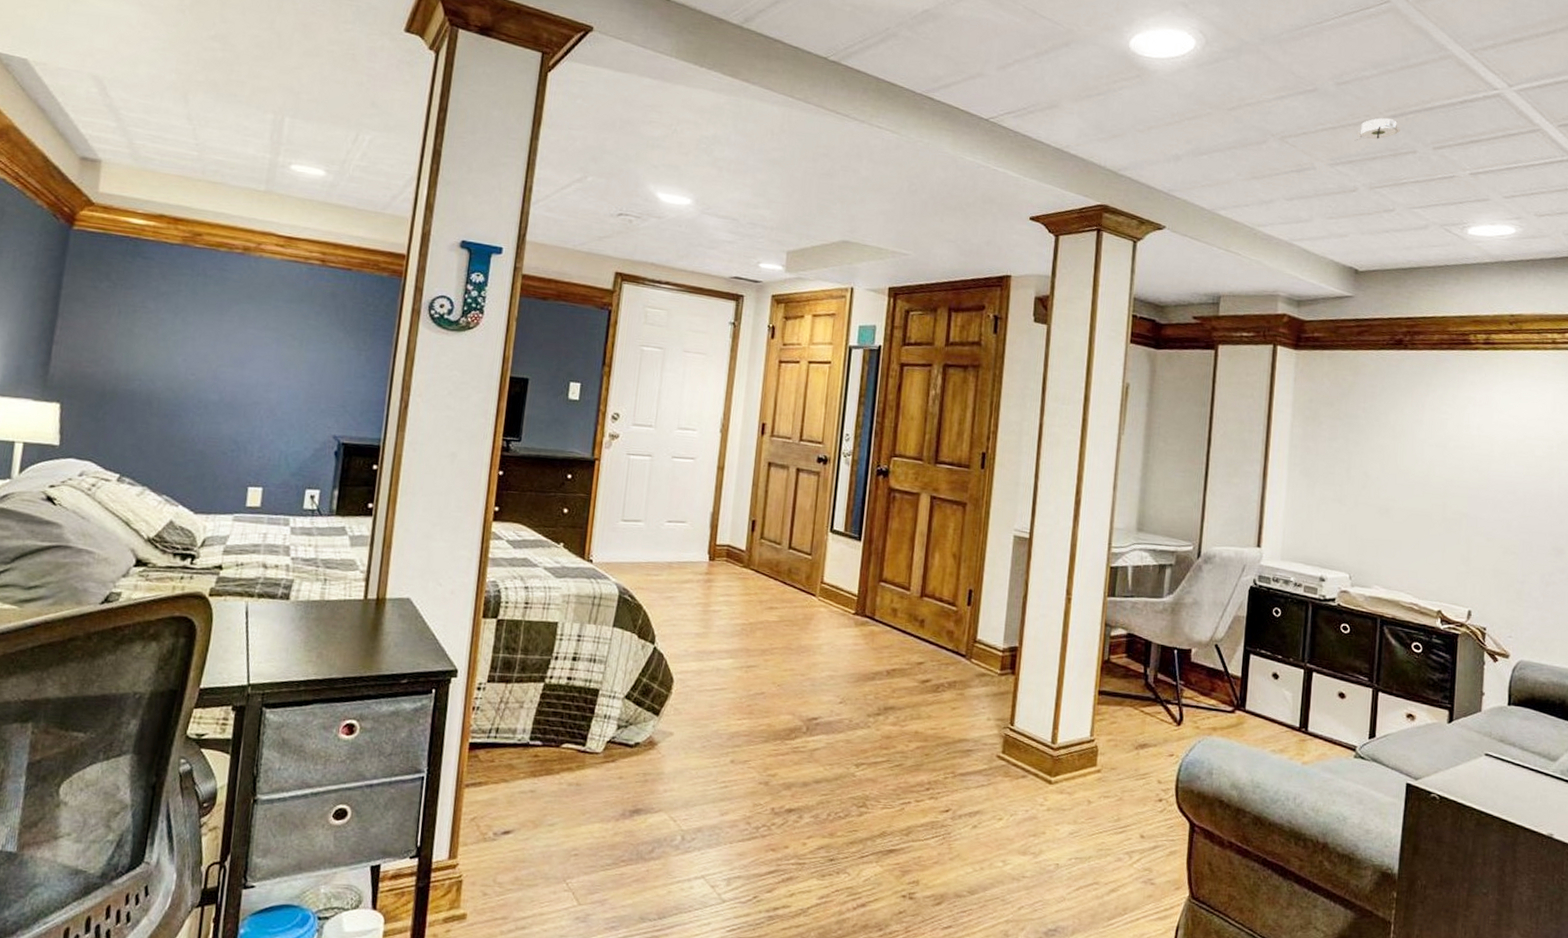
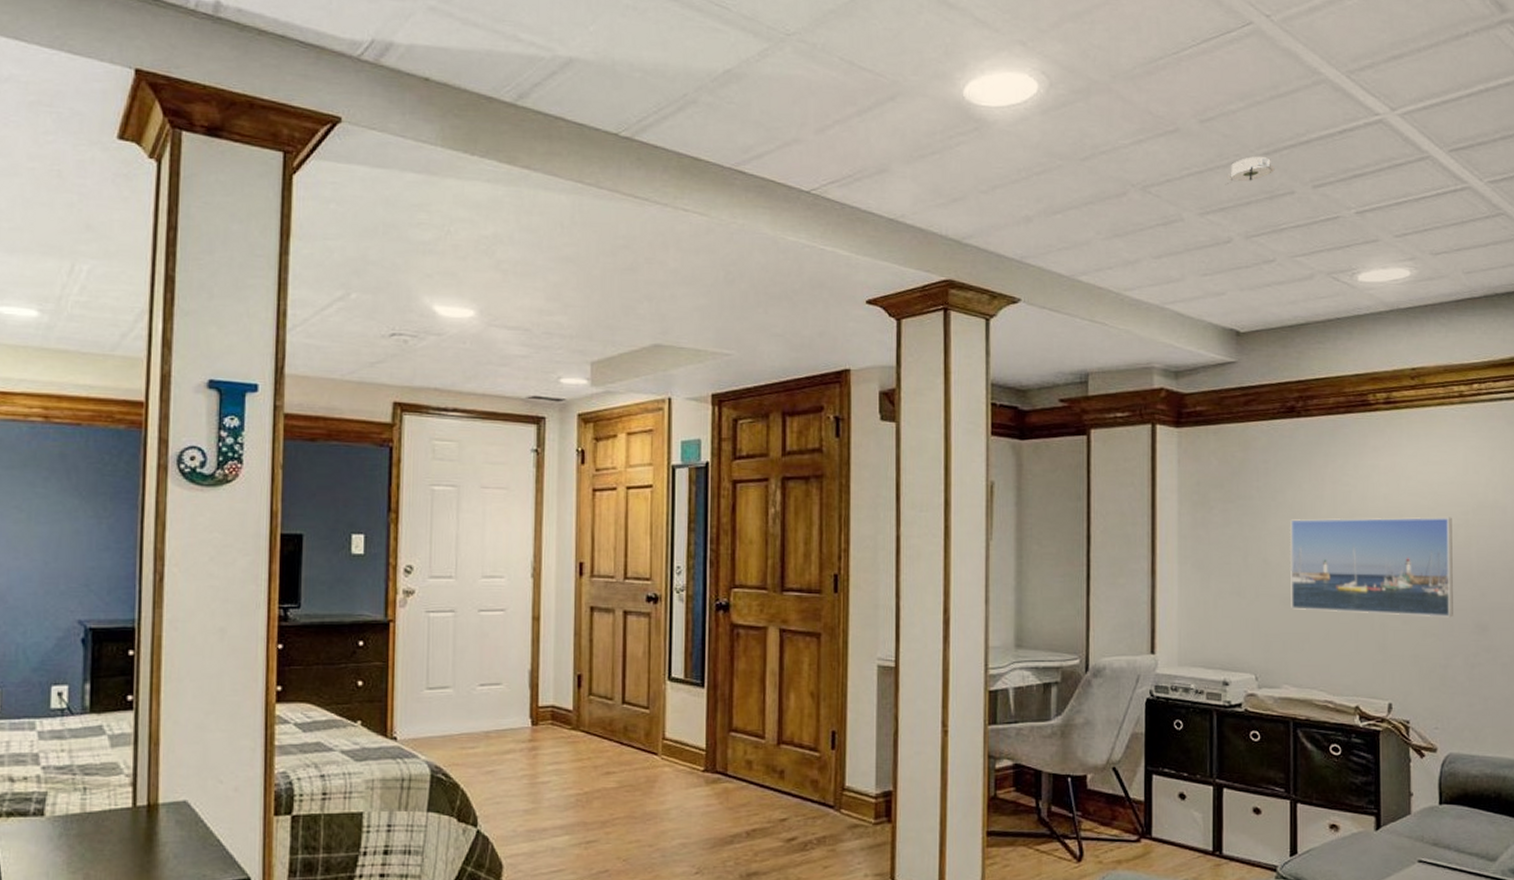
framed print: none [1386,439,1538,539] -> present [1290,517,1453,618]

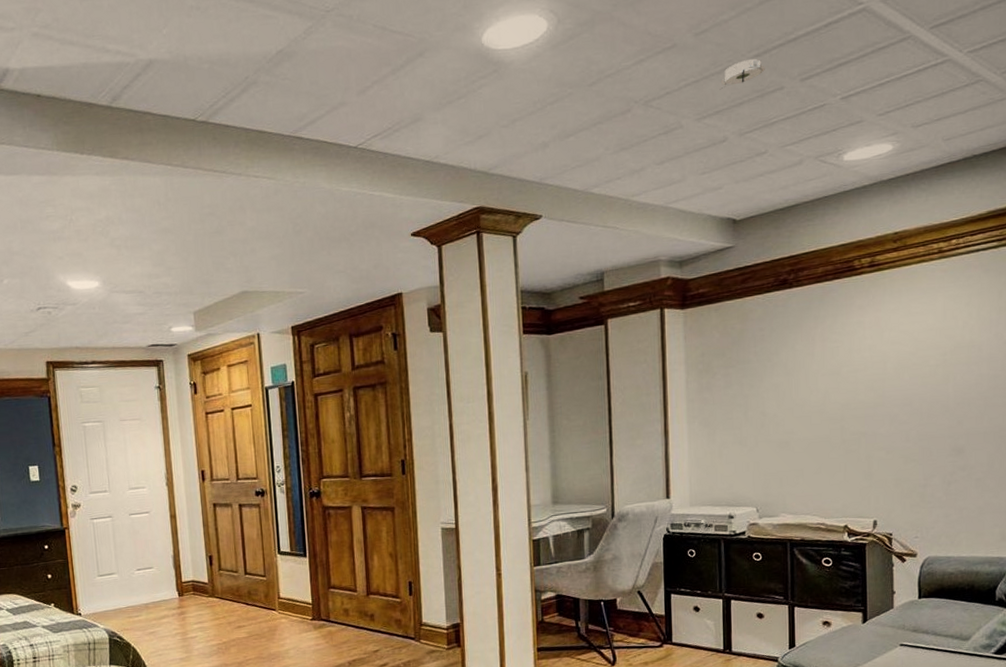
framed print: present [1290,517,1453,618] -> none [785,359,932,451]

